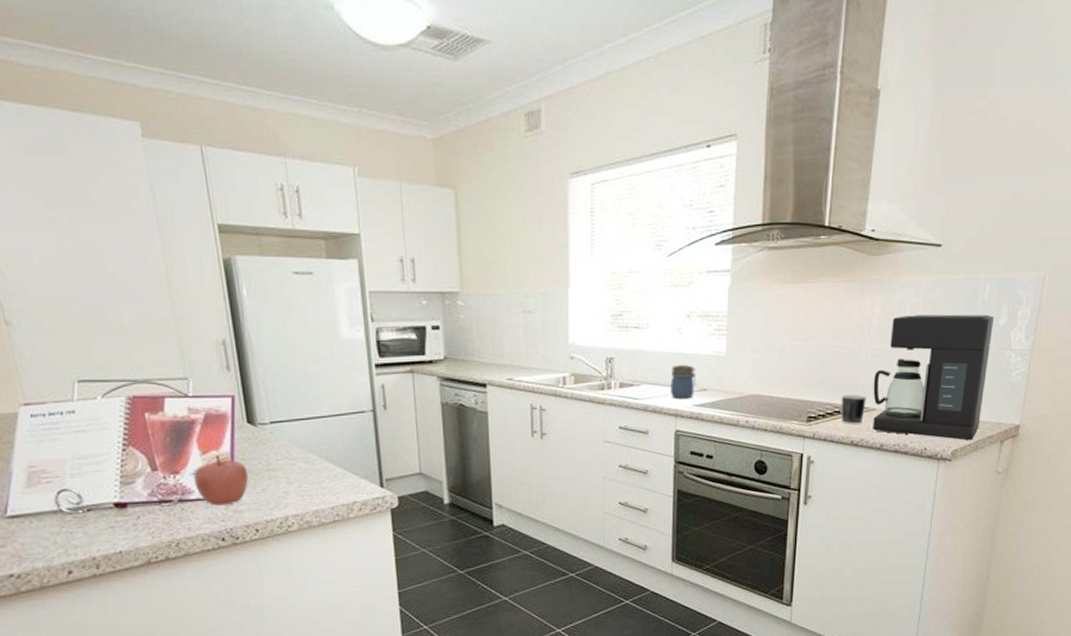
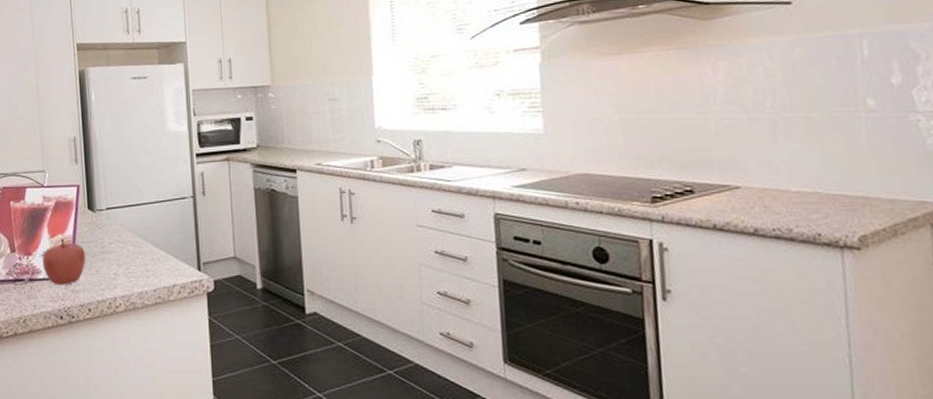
jar: present [670,365,697,399] -> none [484,144,514,180]
mug: present [841,394,866,426] -> none [691,170,726,207]
coffee maker: present [873,314,995,441] -> none [730,73,894,224]

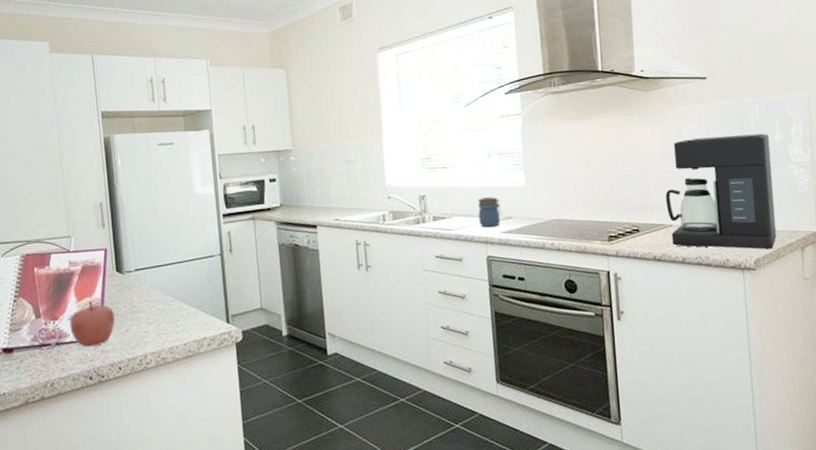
jar: none [484,144,514,180] -> present [478,197,502,228]
coffee maker: none [730,73,894,224] -> present [665,133,777,250]

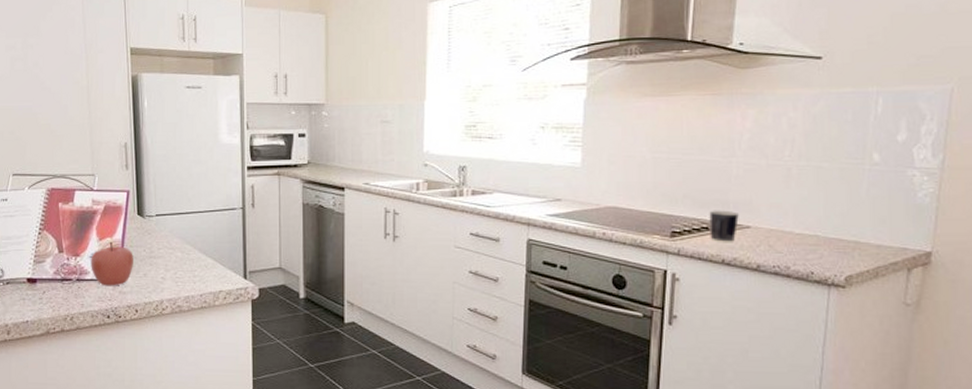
jar: present [478,197,502,228] -> none [523,175,551,209]
mug: none [637,213,663,243] -> present [709,210,739,243]
coffee maker: present [665,133,777,250] -> none [746,129,891,266]

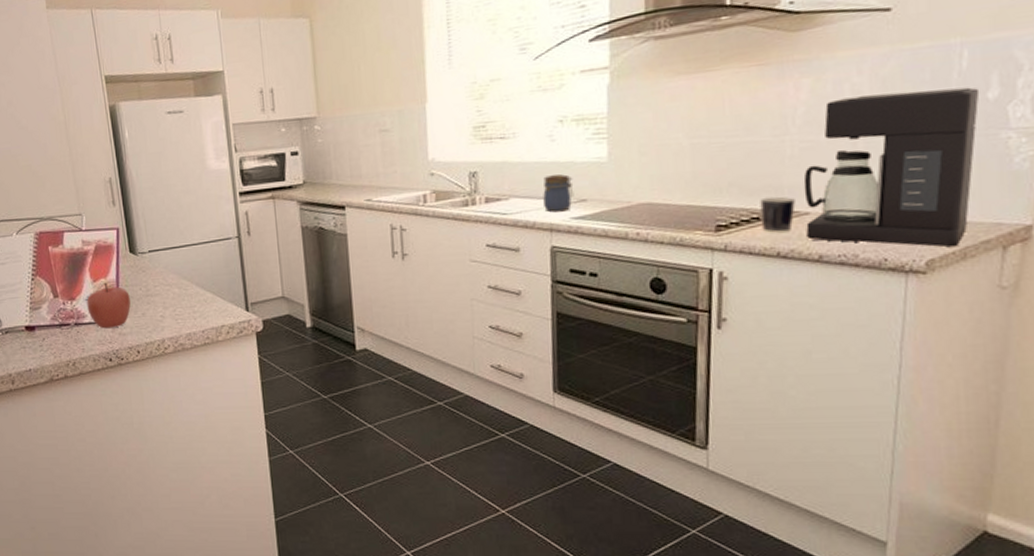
jar: none [523,175,551,209] -> present [543,174,574,212]
coffee maker: none [746,129,891,266] -> present [803,87,980,248]

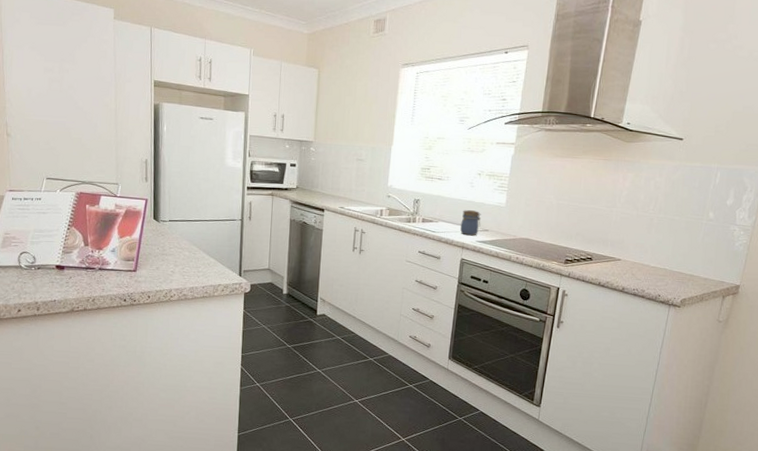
fruit: present [86,282,131,329] -> none [111,239,148,276]
mug: present [760,196,796,234] -> none [592,245,614,271]
coffee maker: present [803,87,980,248] -> none [617,190,723,293]

